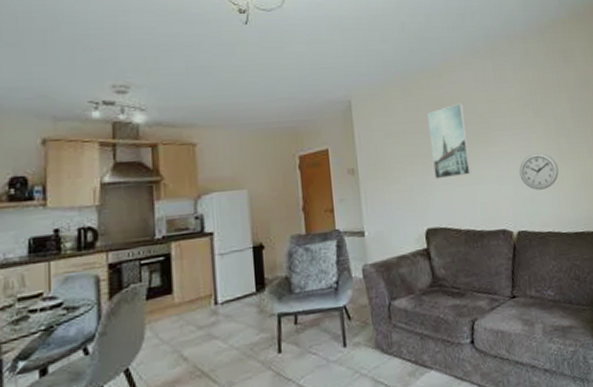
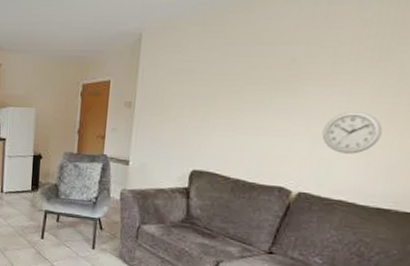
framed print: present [427,103,472,179] -> none [215,43,273,125]

